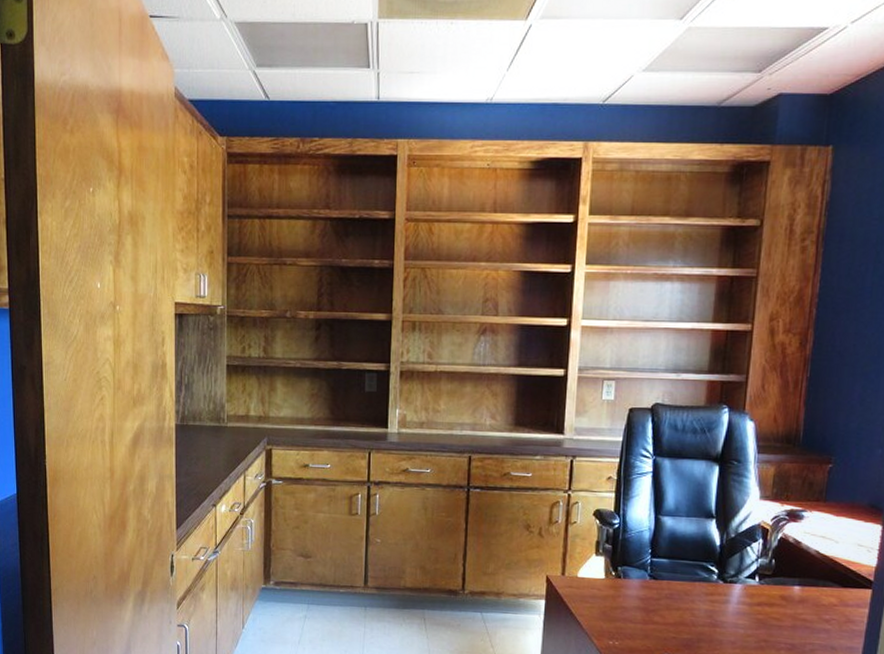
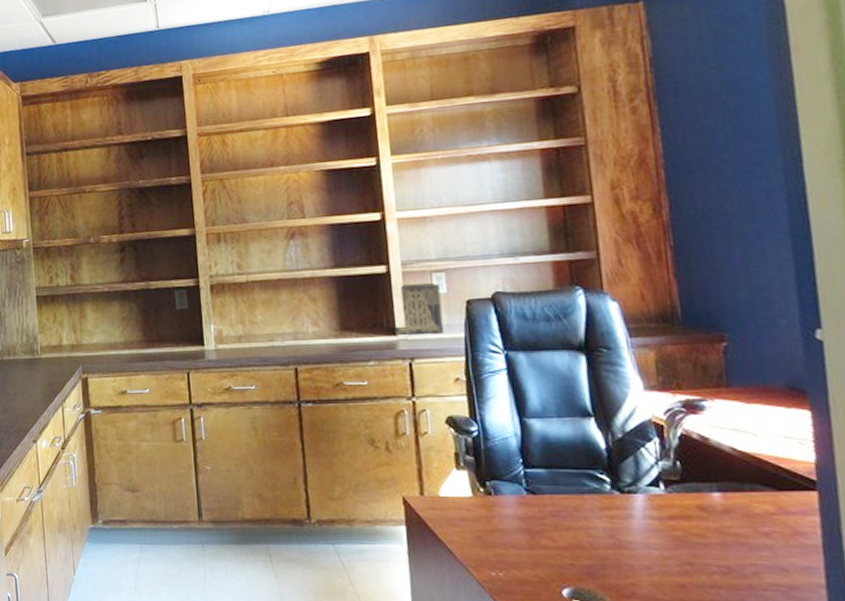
decorative box: none [559,387,608,436] -> present [390,282,444,335]

